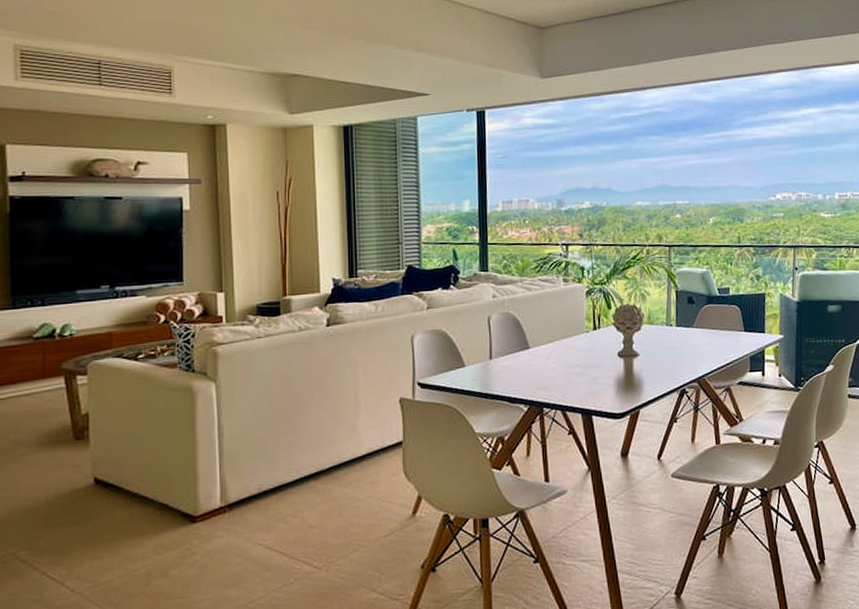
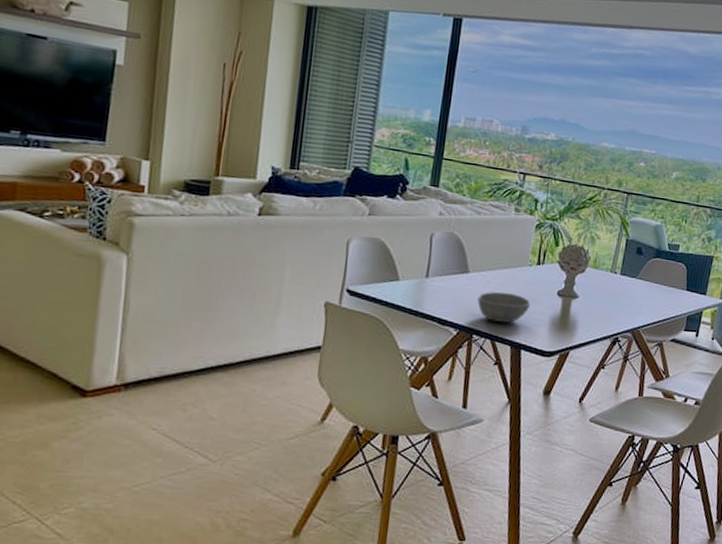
bowl: none [542,361,594,392] -> present [477,292,531,323]

